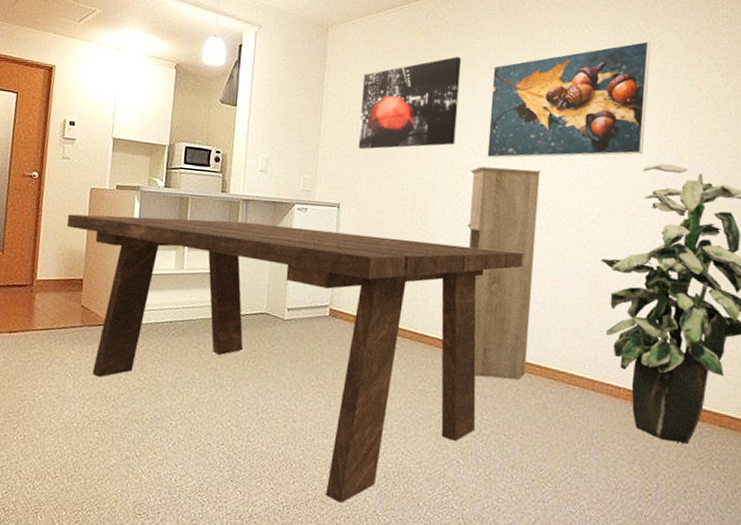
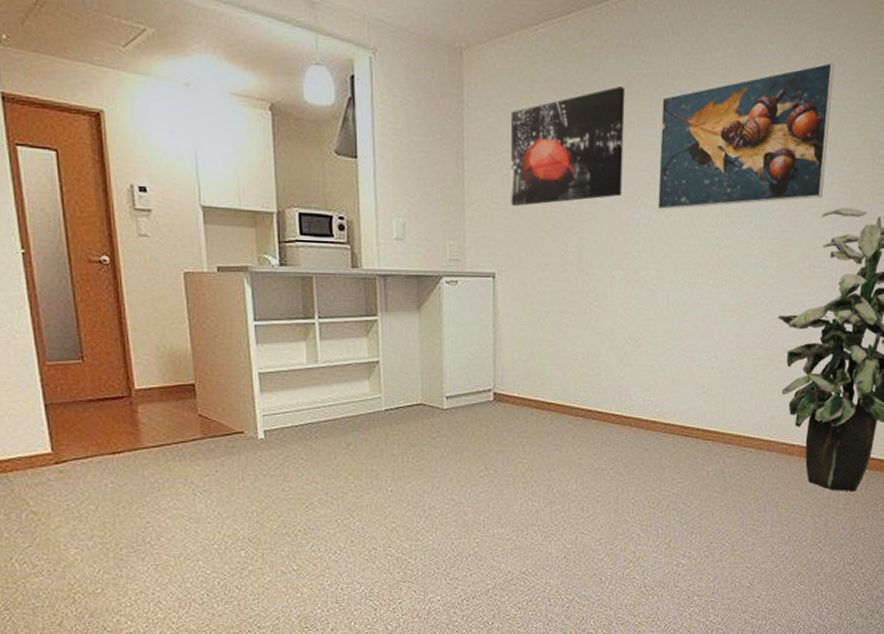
dining table: present [66,214,524,503] -> none [160,301,699,588]
storage cabinet: present [467,166,540,380] -> none [638,220,715,449]

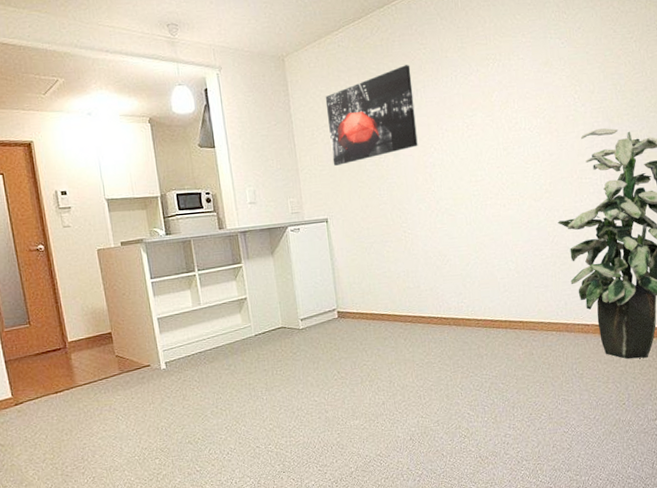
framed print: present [658,62,835,210] -> none [440,20,579,153]

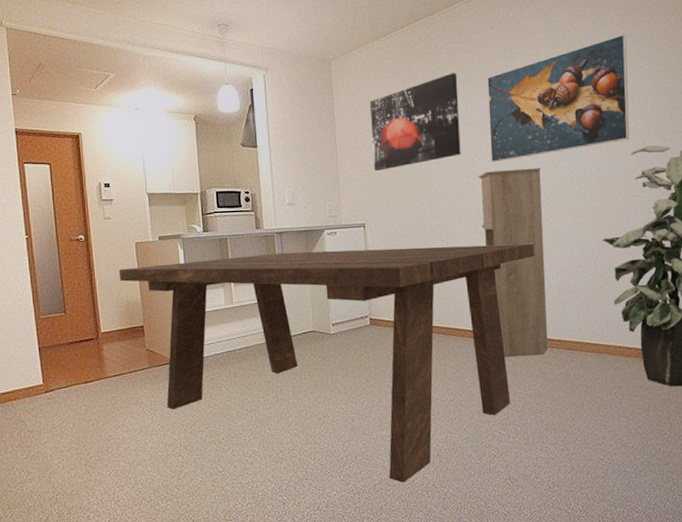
dining table: none [82,229,494,469] -> present [118,243,535,483]
storage cabinet: none [435,155,511,341] -> present [478,168,549,357]
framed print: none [440,20,579,153] -> present [487,34,630,163]

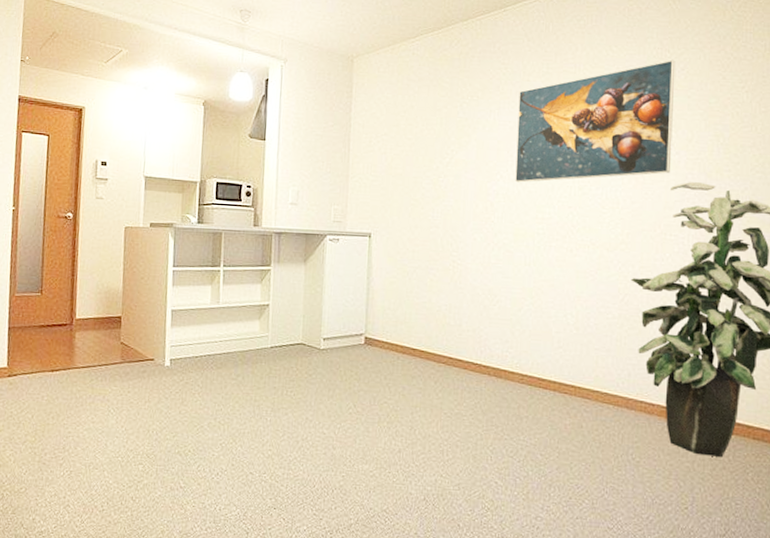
dining table: present [118,243,535,483] -> none [103,253,555,526]
wall art: present [369,73,461,171] -> none [387,83,487,178]
storage cabinet: present [478,168,549,357] -> none [497,191,568,401]

